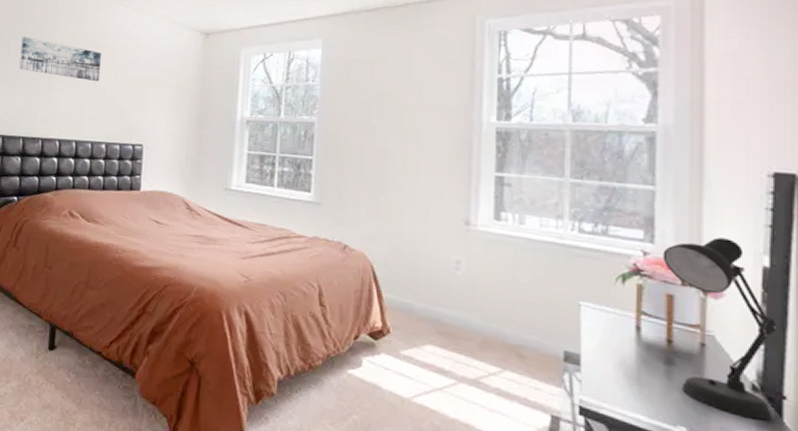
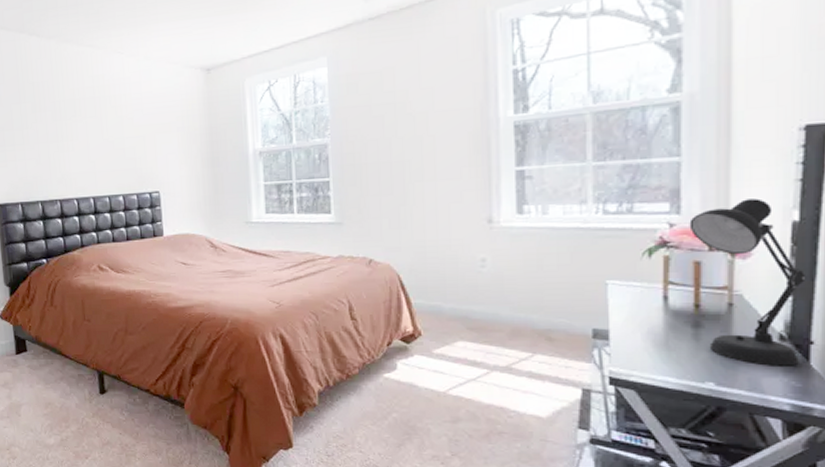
wall art: present [19,37,101,82] -> none [22,100,106,136]

